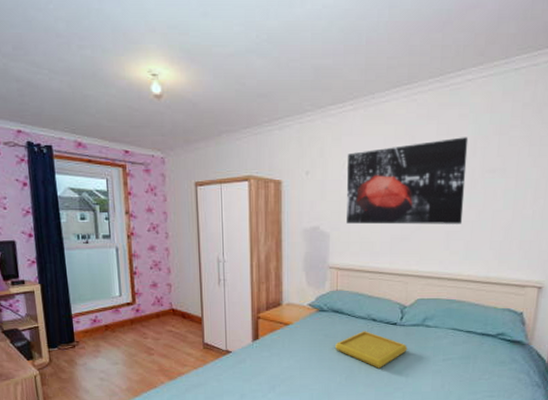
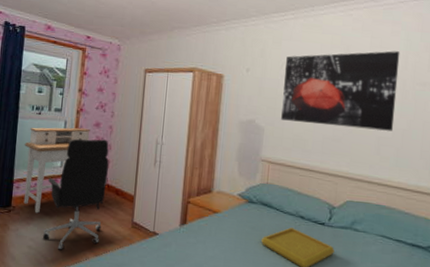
desk: none [76,253,146,346] -> present [23,127,90,214]
office chair: none [108,263,172,378] -> present [42,139,109,250]

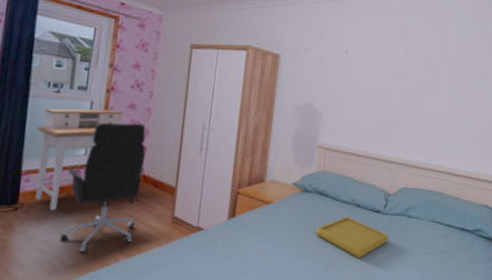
wall art: present [281,51,400,131] -> none [339,37,456,118]

